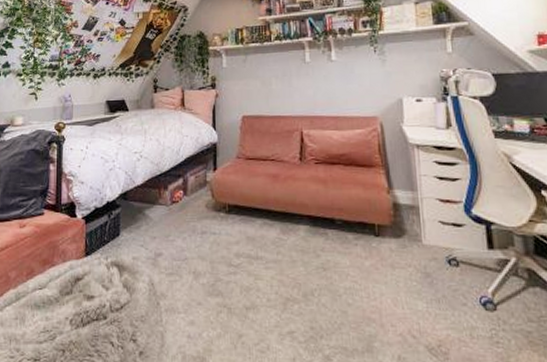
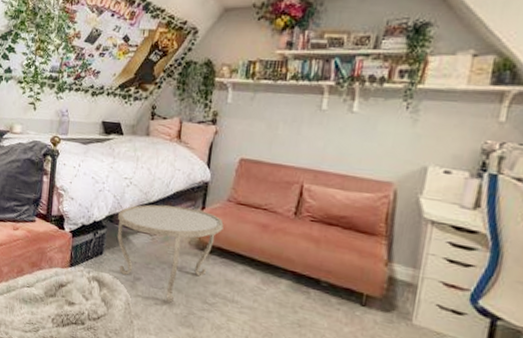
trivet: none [131,171,237,273] -> present [117,204,224,303]

